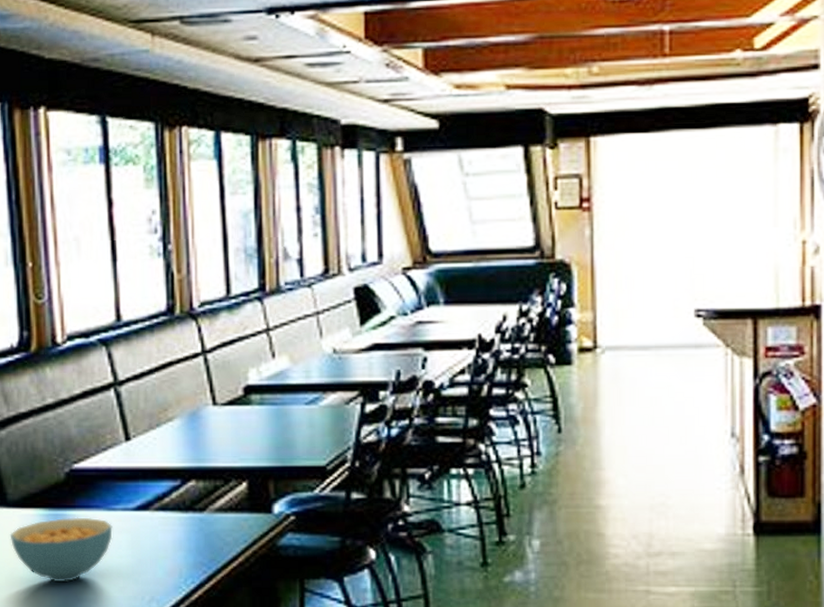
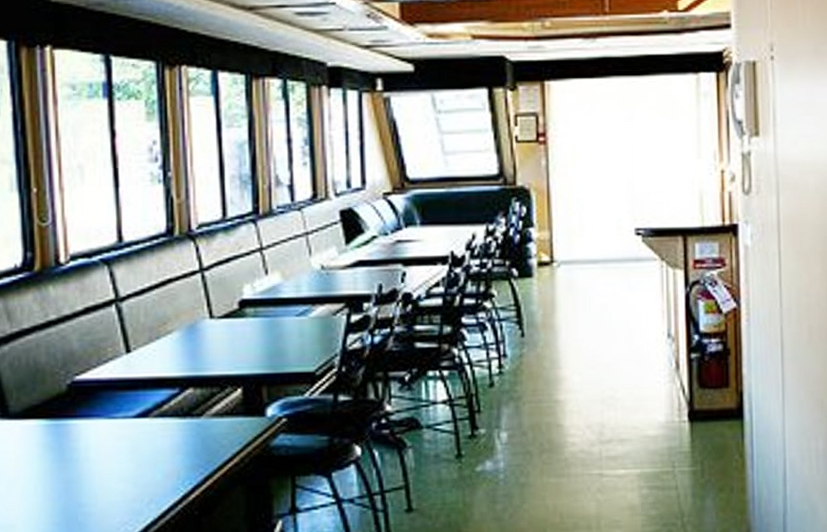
cereal bowl: present [10,517,113,583] -> none [11,426,113,489]

